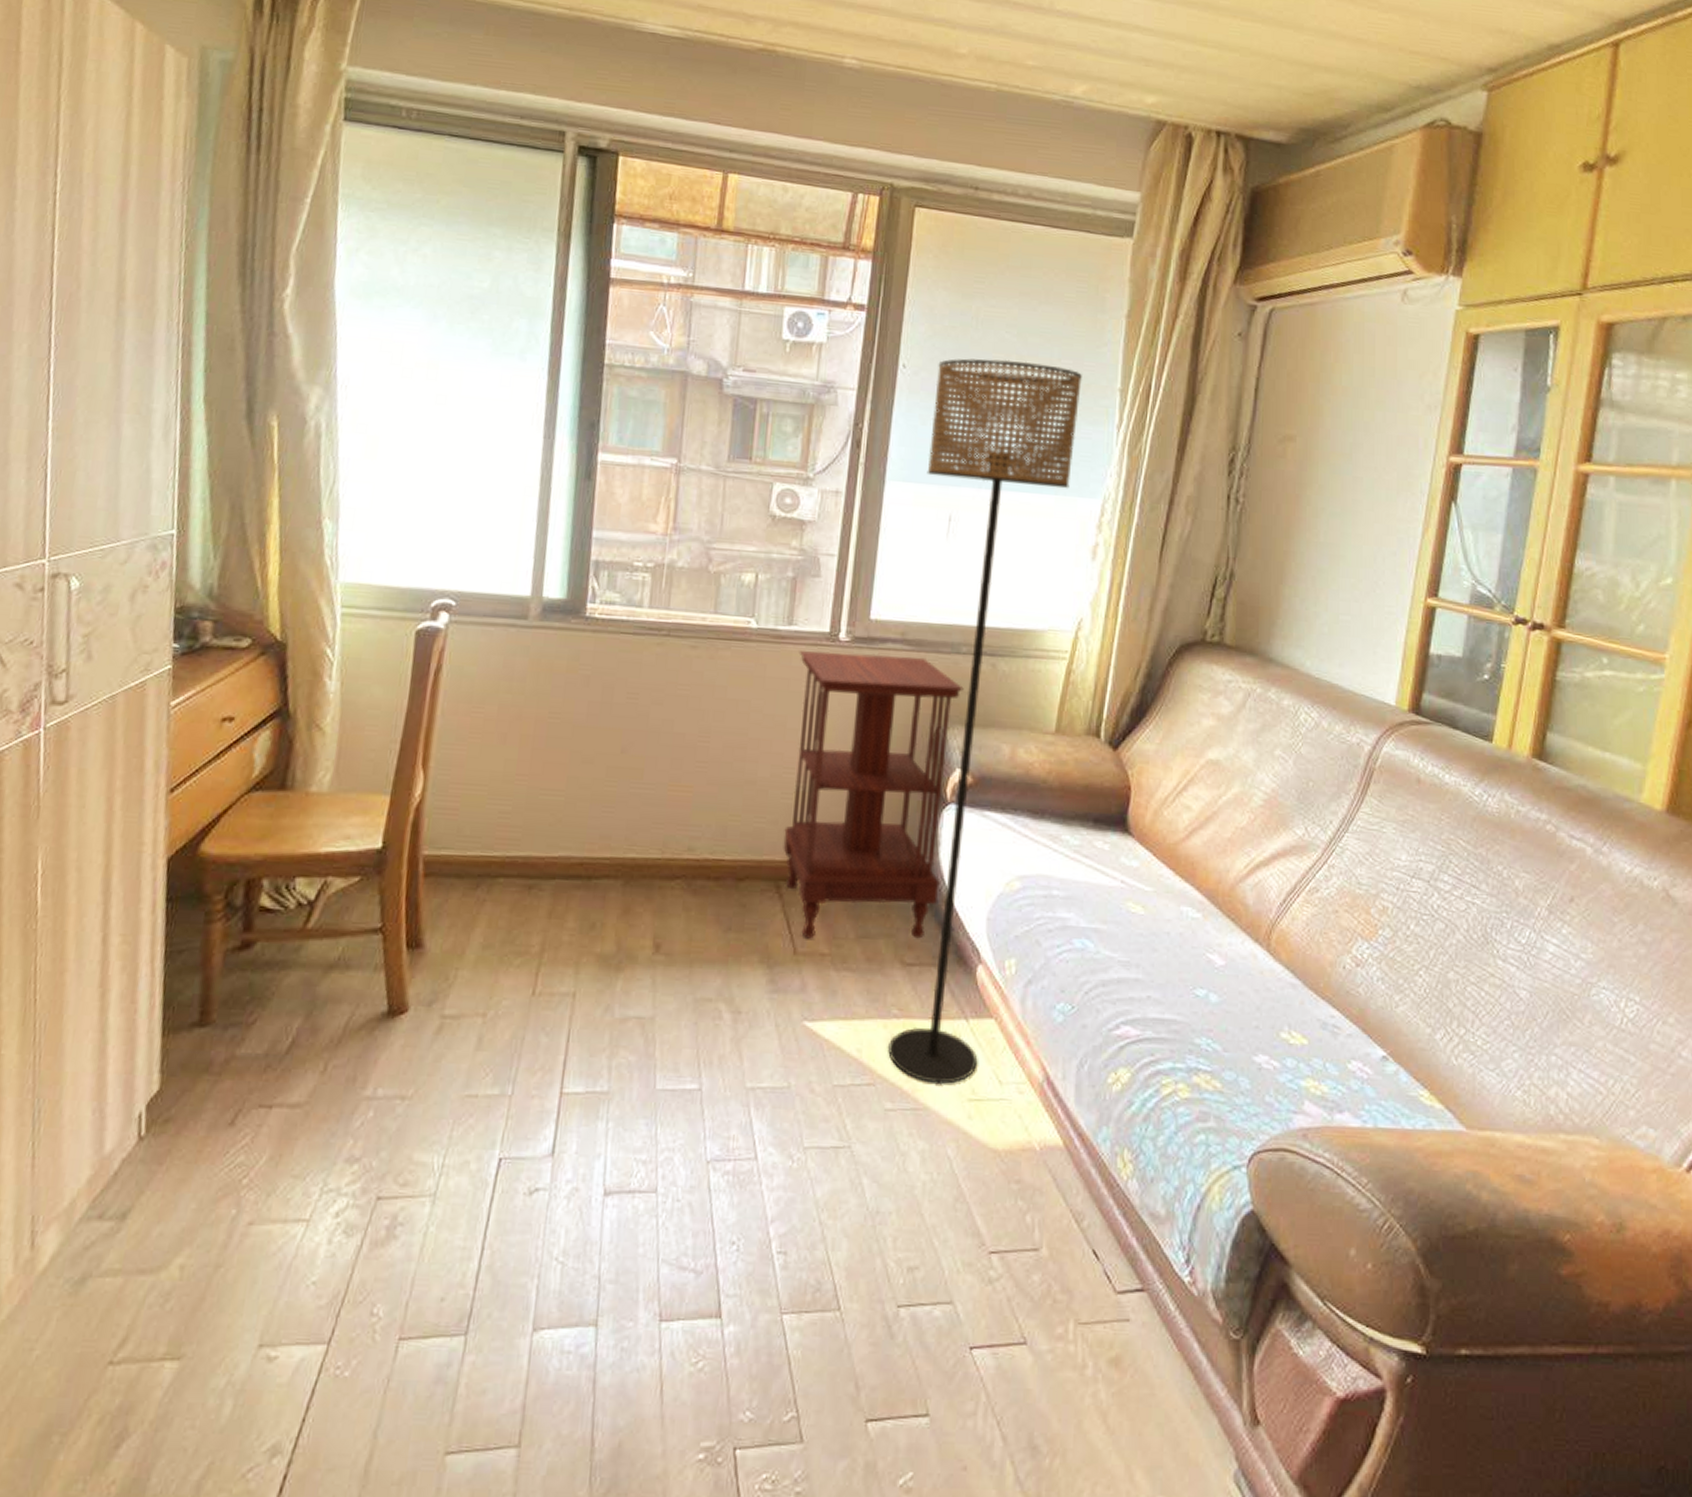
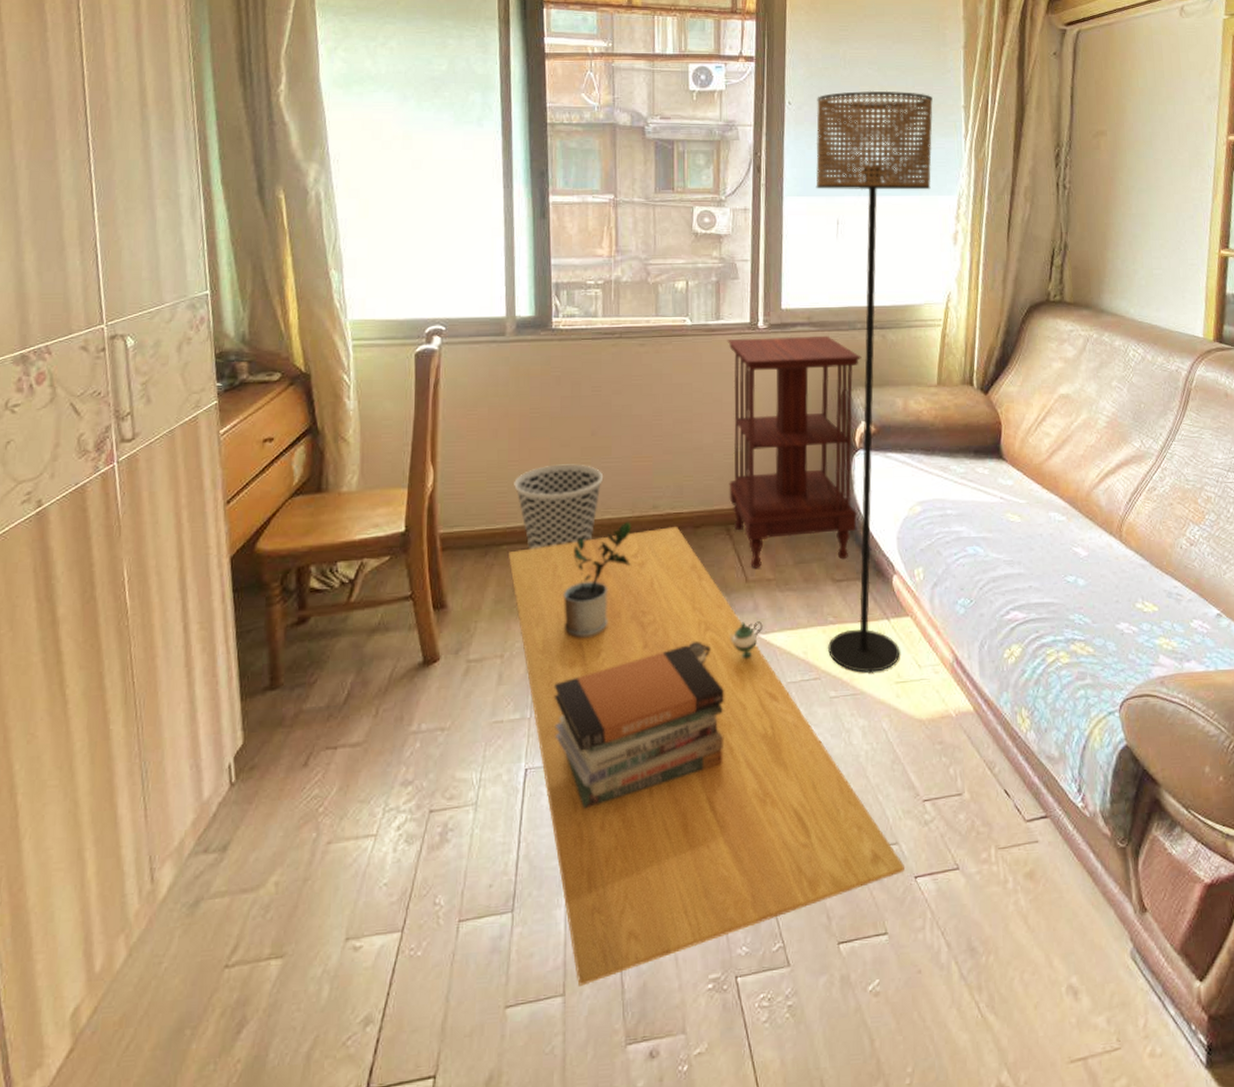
coffee table: none [504,875,959,1438] -> present [509,527,906,986]
wastebasket: none [520,784,631,887] -> present [514,464,604,550]
book stack: none [540,1025,754,1216] -> present [554,645,724,809]
potted plant: none [564,863,660,1003] -> present [564,521,632,638]
teapot: none [715,1004,810,1052] -> present [688,621,763,665]

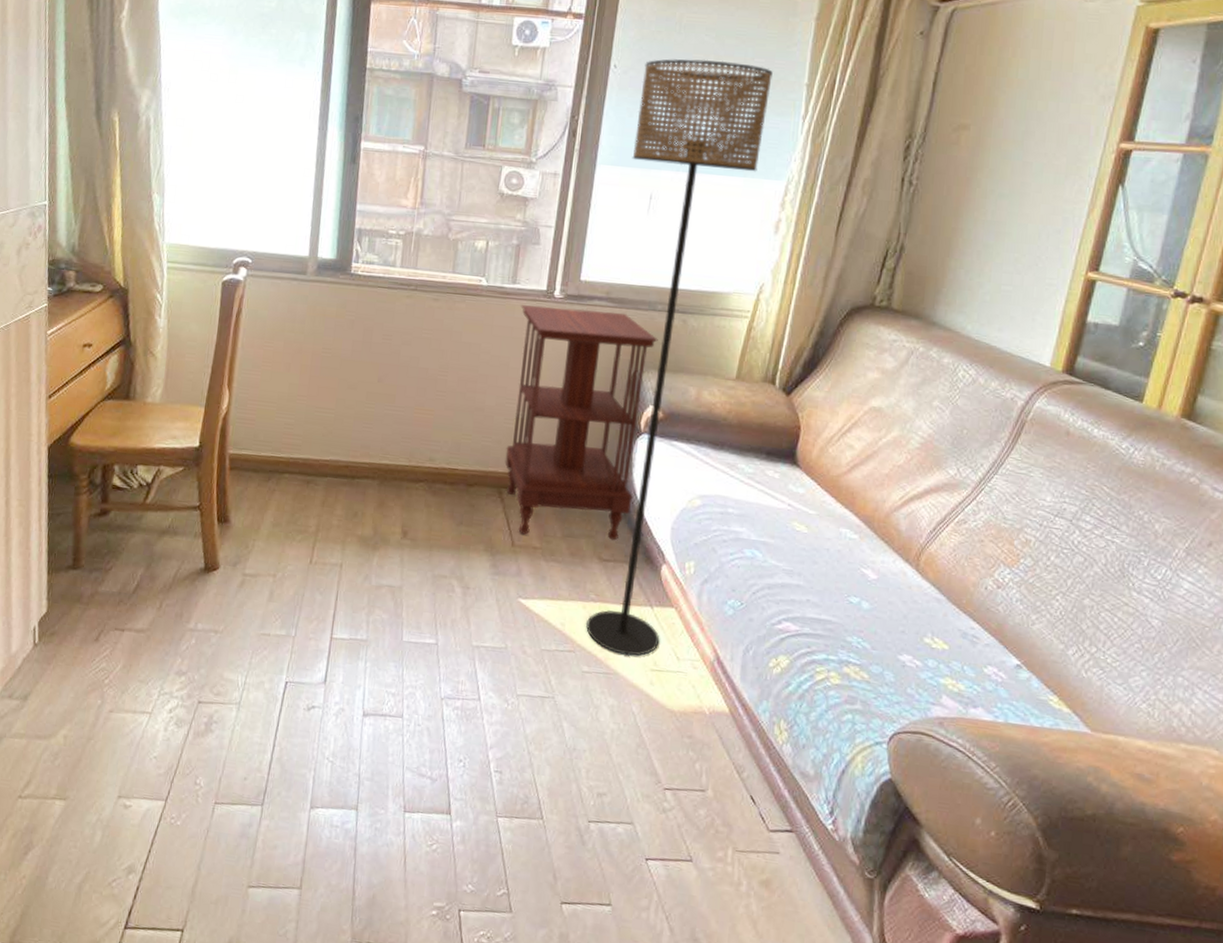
coffee table: present [509,527,906,986] -> none [289,480,638,885]
wastebasket: present [514,464,604,550] -> none [300,404,385,483]
book stack: present [554,645,724,809] -> none [316,596,479,729]
potted plant: present [564,521,632,638] -> none [333,469,408,573]
teapot: present [688,621,763,665] -> none [448,584,524,619]

